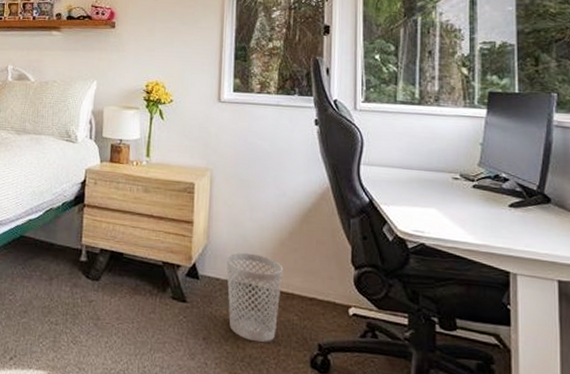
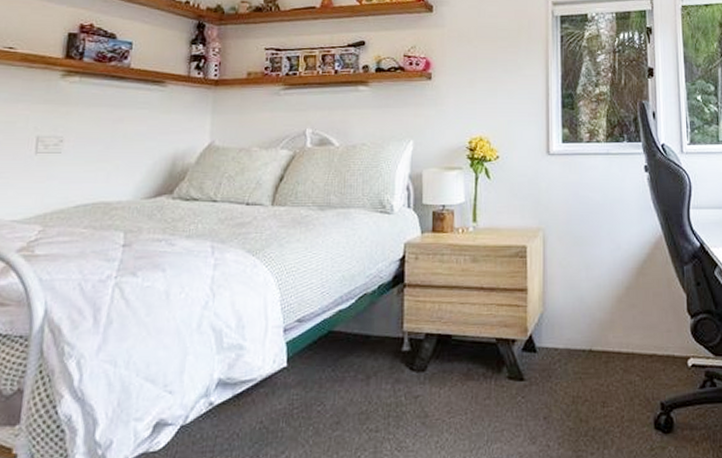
wastebasket: present [226,252,284,343] -> none [564,315,623,412]

